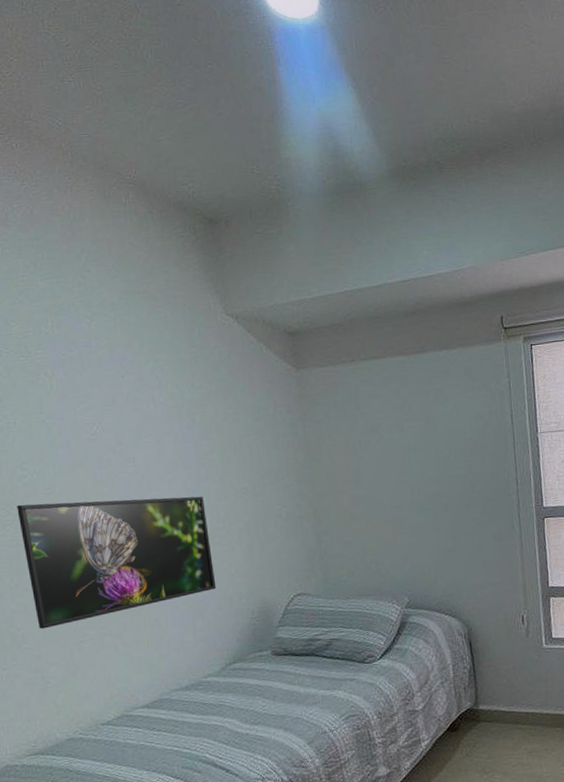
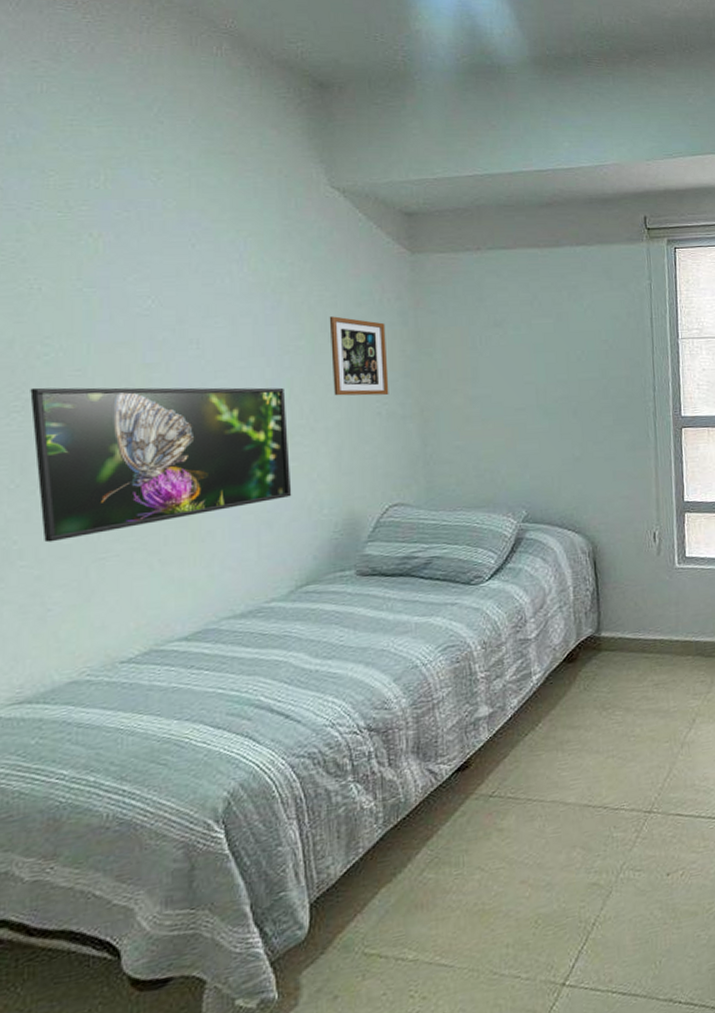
picture frame: none [233,431,287,502] -> present [329,316,389,396]

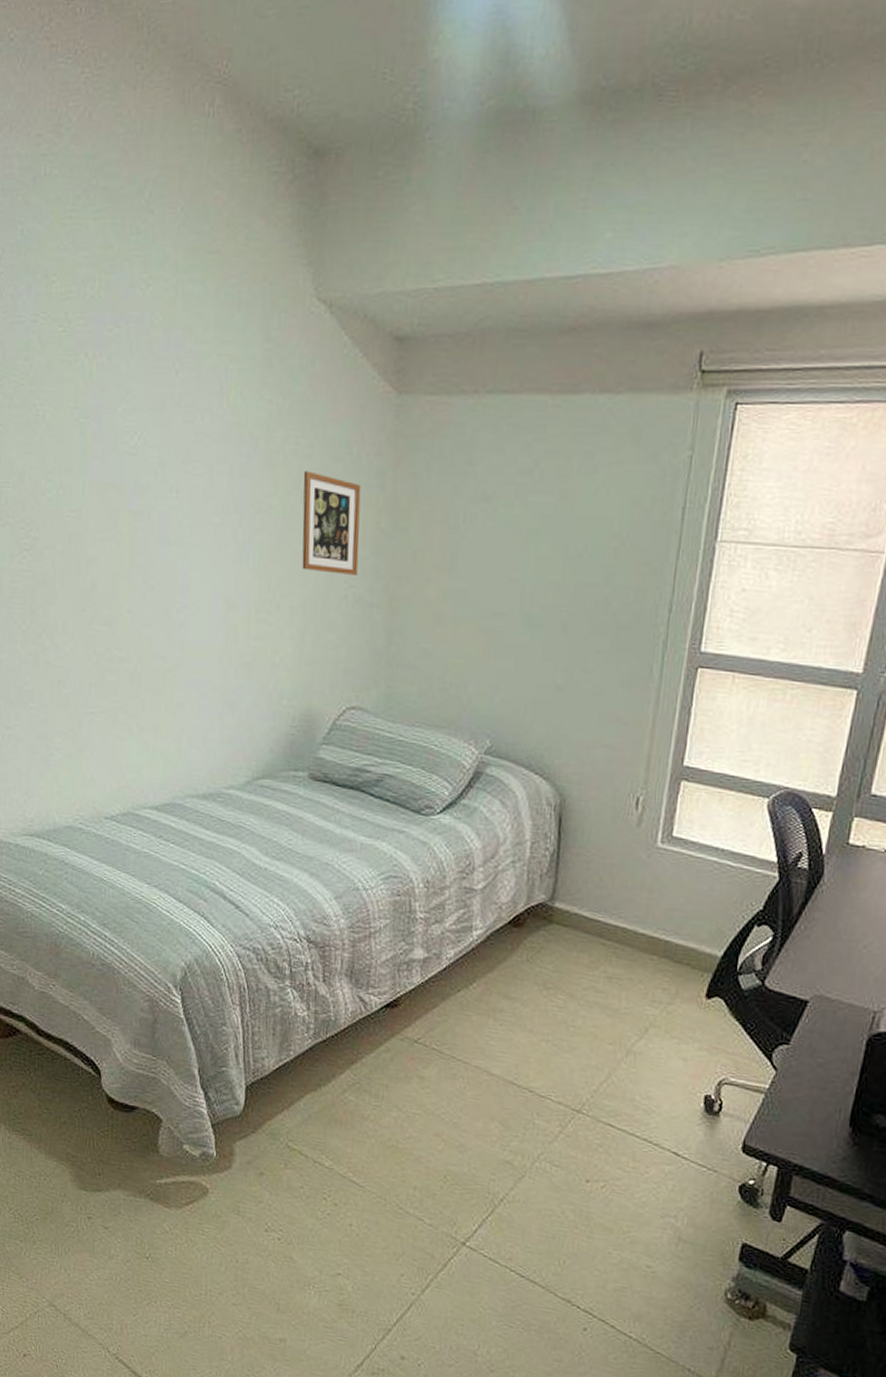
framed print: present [30,387,292,543] -> none [37,526,255,689]

